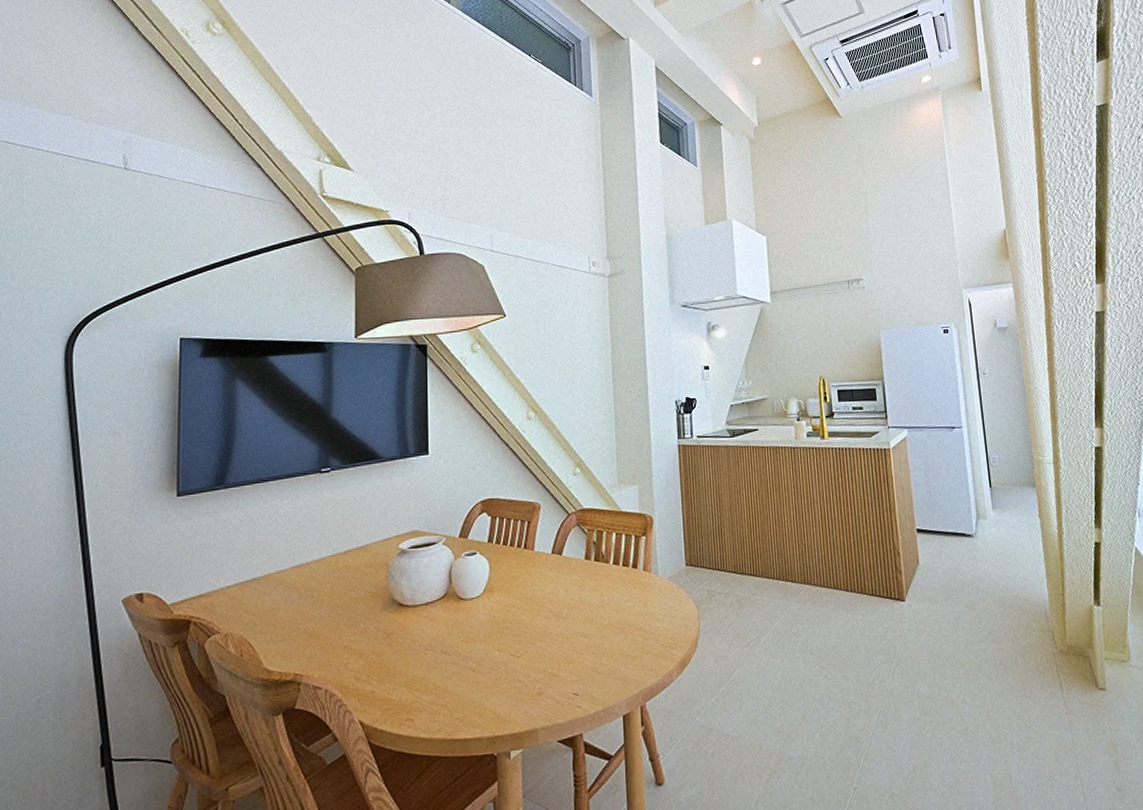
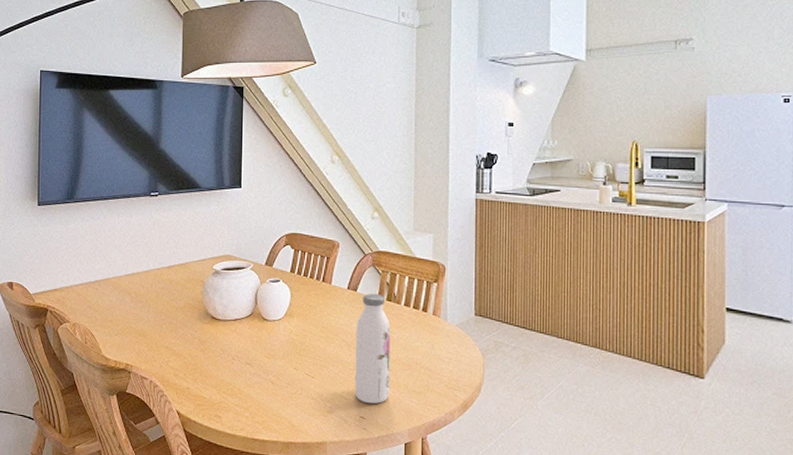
water bottle: none [563,555,604,678] -> present [355,294,391,404]

